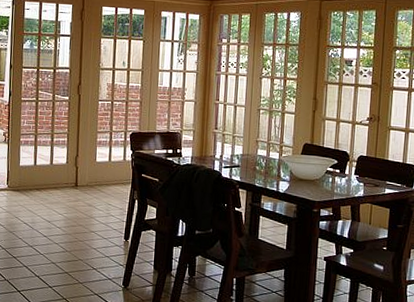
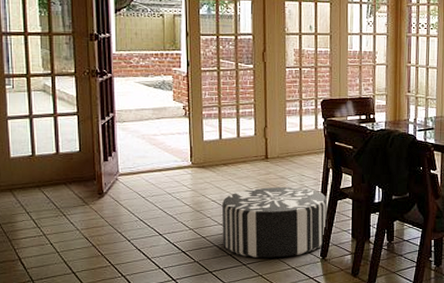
pouf: none [31,213,132,284] -> present [221,187,328,259]

